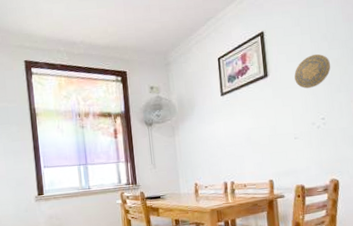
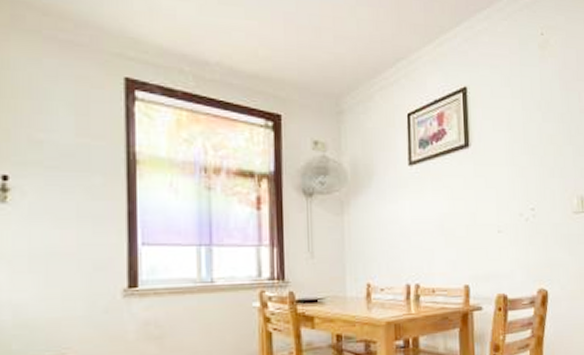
decorative plate: present [294,54,331,89] -> none [501,126,544,168]

